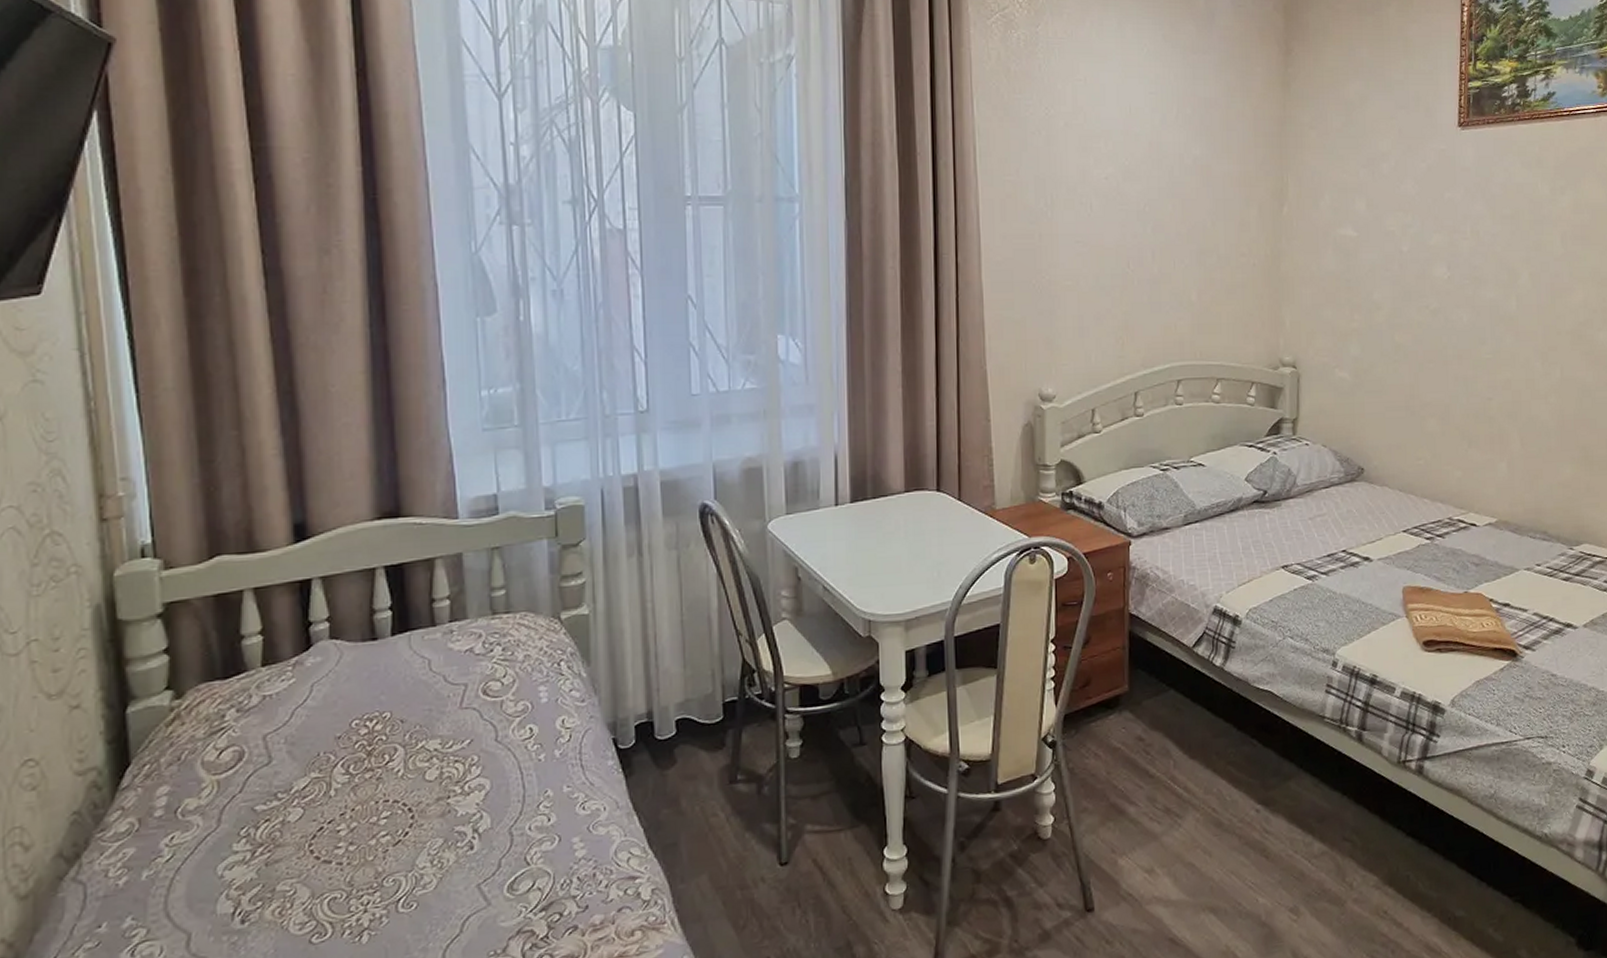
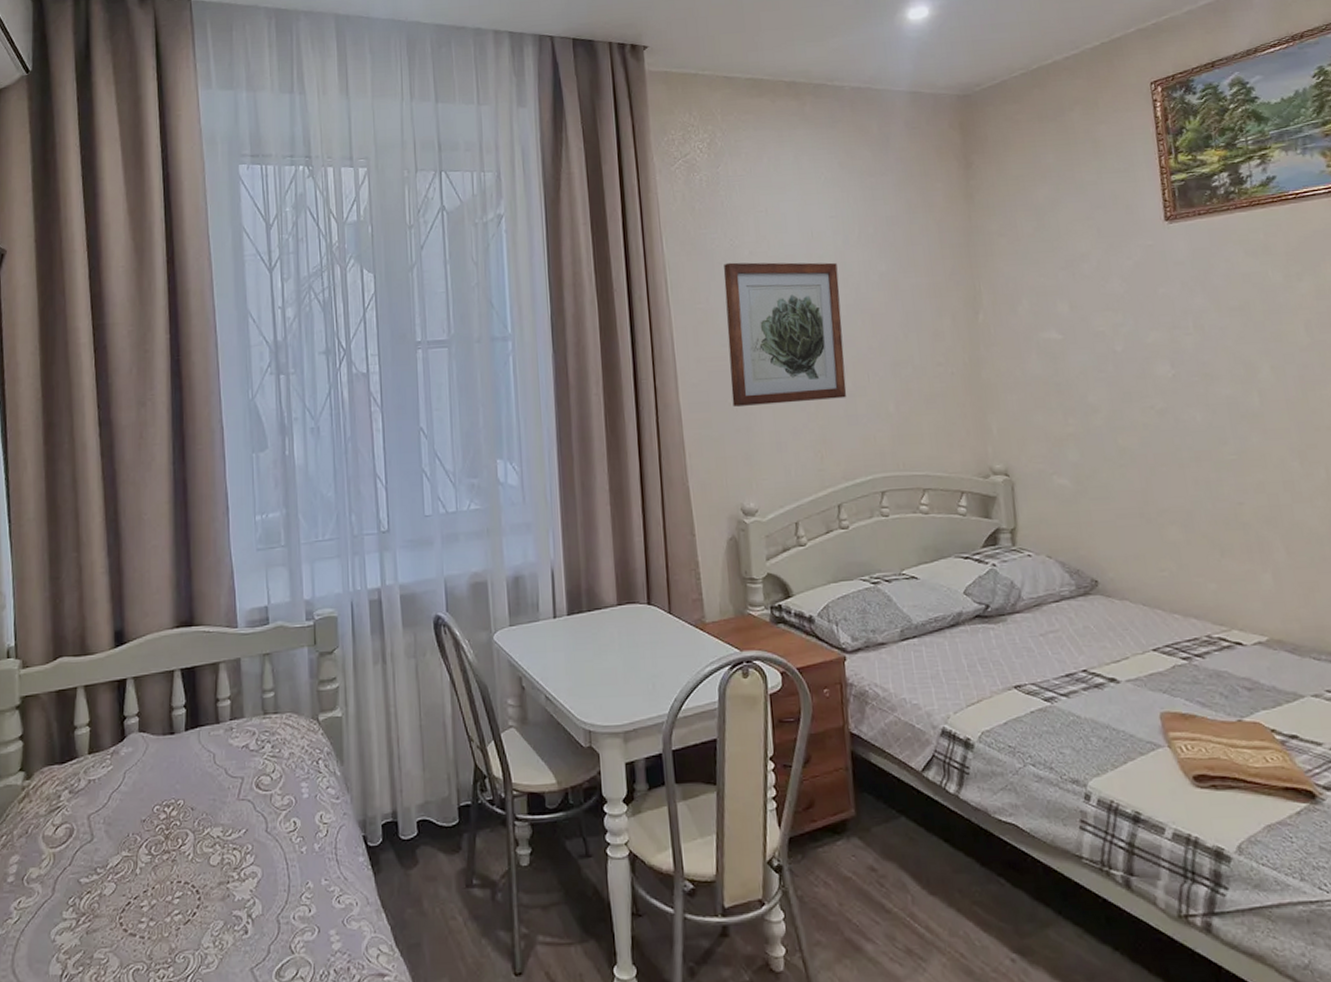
wall art: none [1036,133,1153,288] -> present [723,262,847,407]

